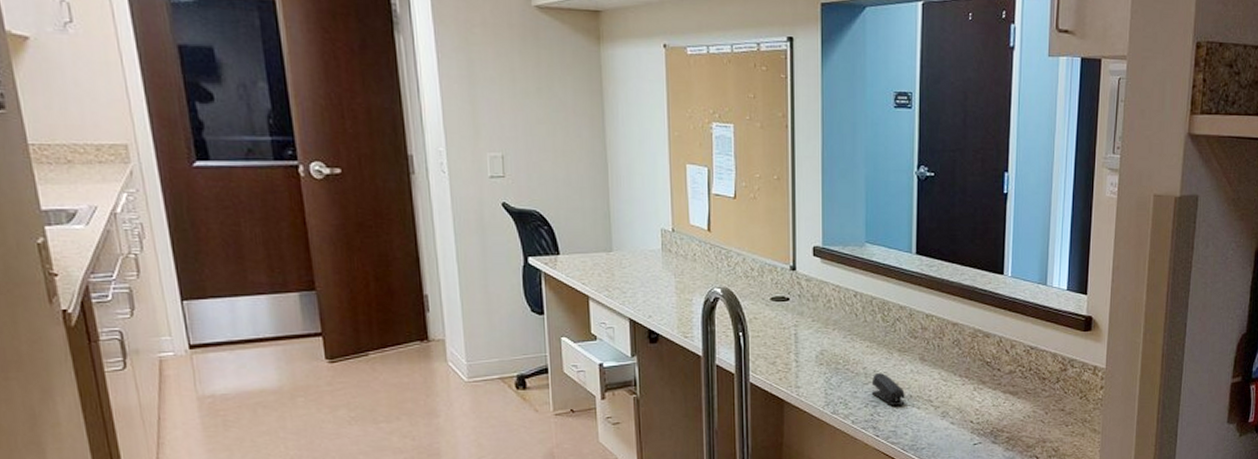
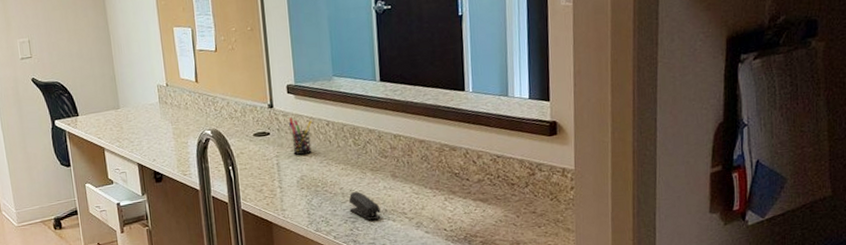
pen holder: none [811,283,839,326] -> present [288,117,313,155]

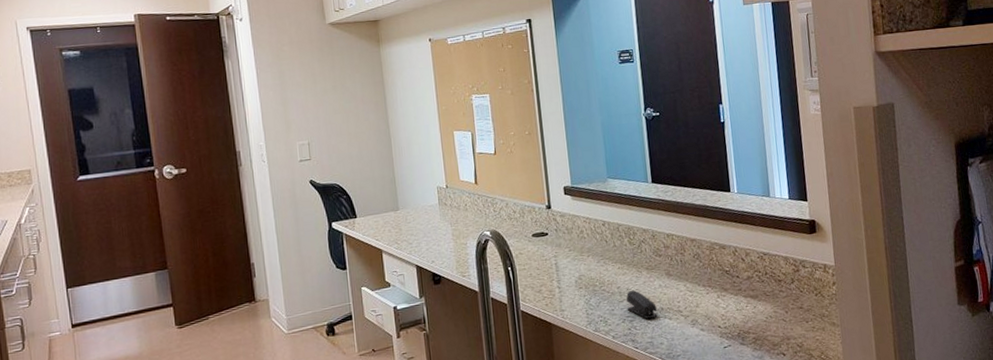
pen holder: present [288,117,313,155] -> none [565,217,589,255]

